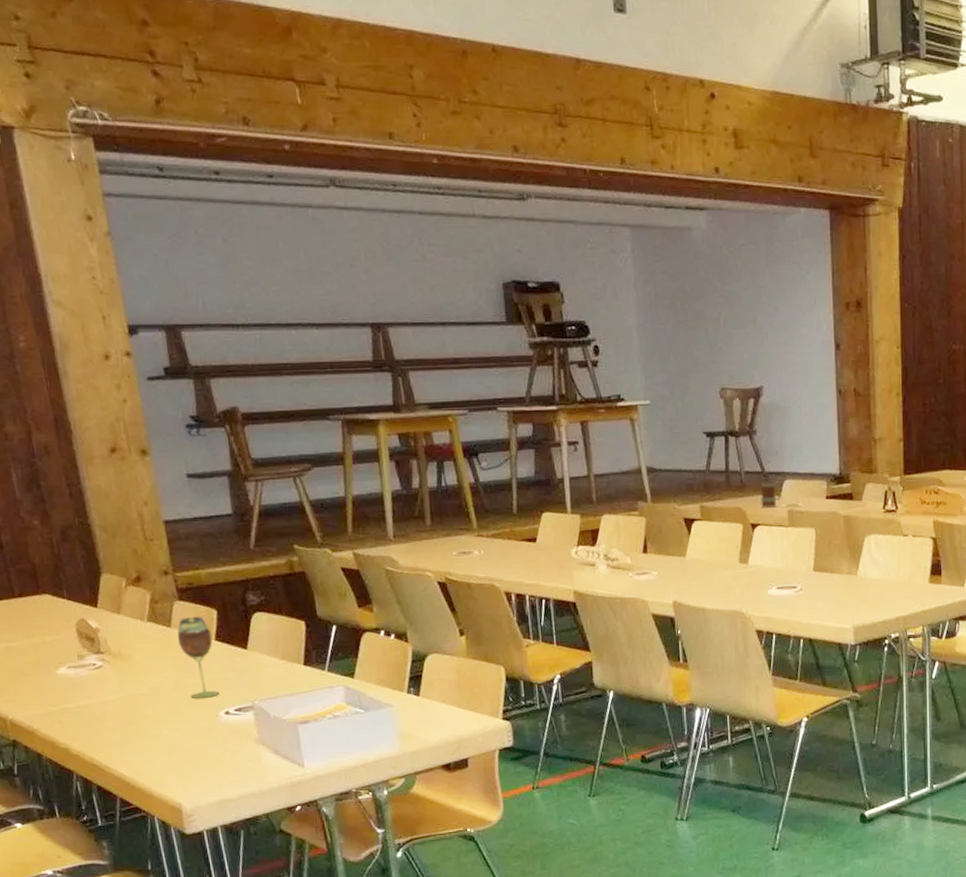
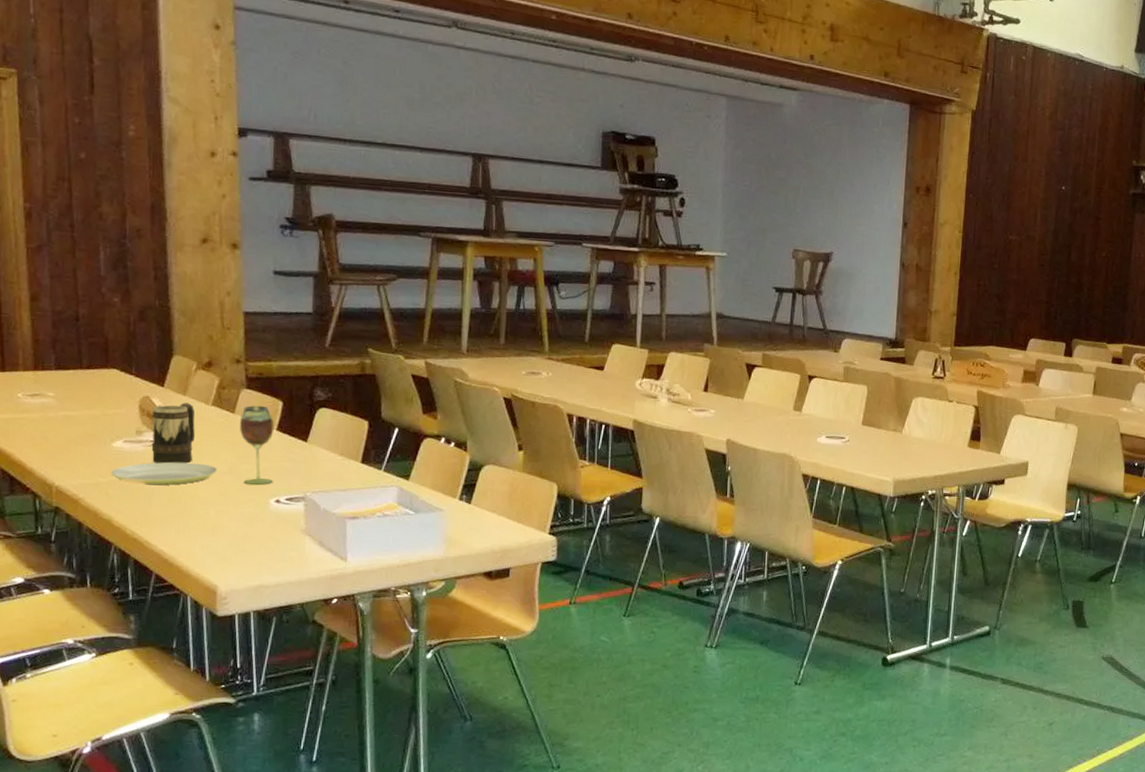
plate: none [60,682,163,710] -> present [111,462,217,486]
beer mug: none [90,621,137,686] -> present [151,403,195,464]
beer mug: present [761,481,782,508] -> none [820,338,840,363]

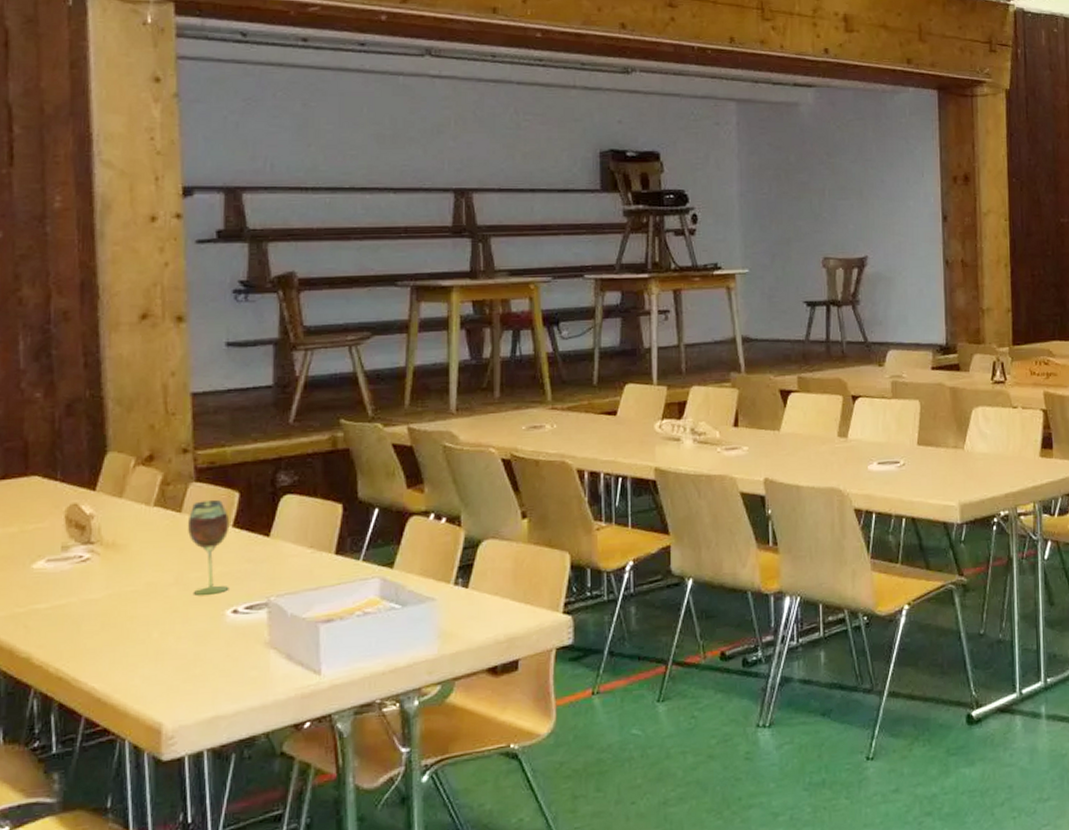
plate: present [111,462,217,486] -> none [30,576,161,611]
beer mug: present [151,403,195,464] -> none [80,506,134,583]

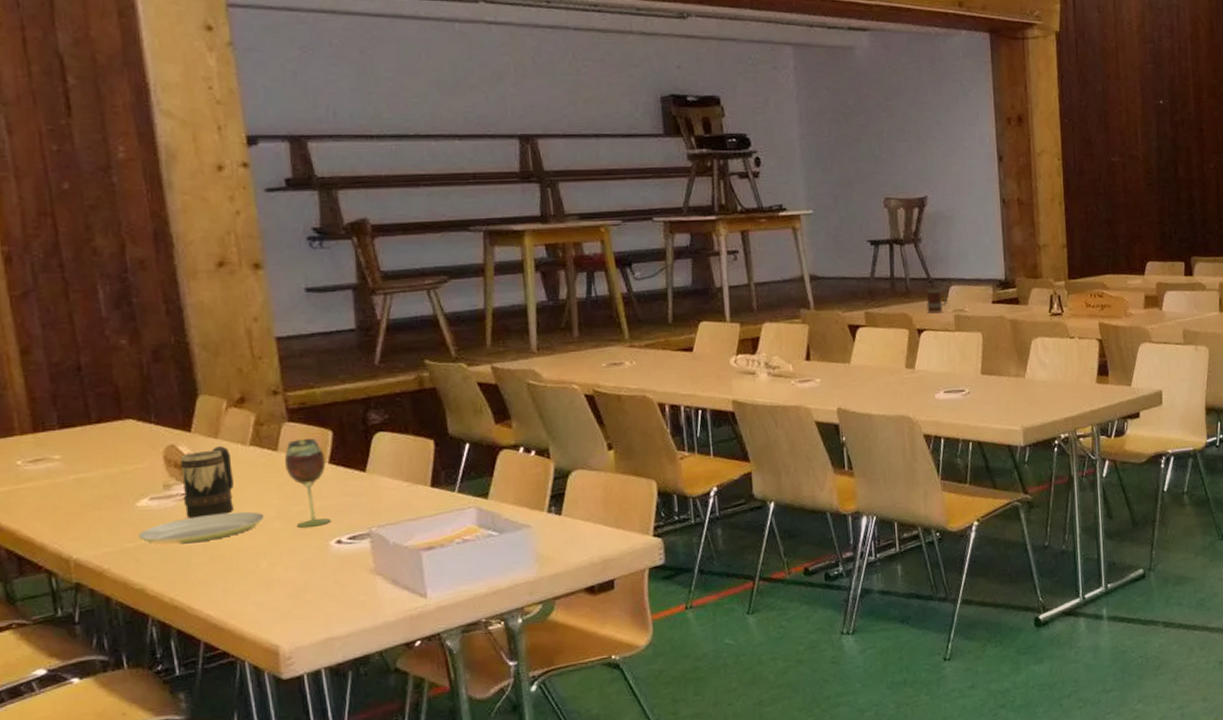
plate: none [30,576,161,611] -> present [138,511,264,545]
beer mug: none [80,506,134,583] -> present [180,446,234,518]
beer mug: none [863,351,885,379] -> present [926,287,948,313]

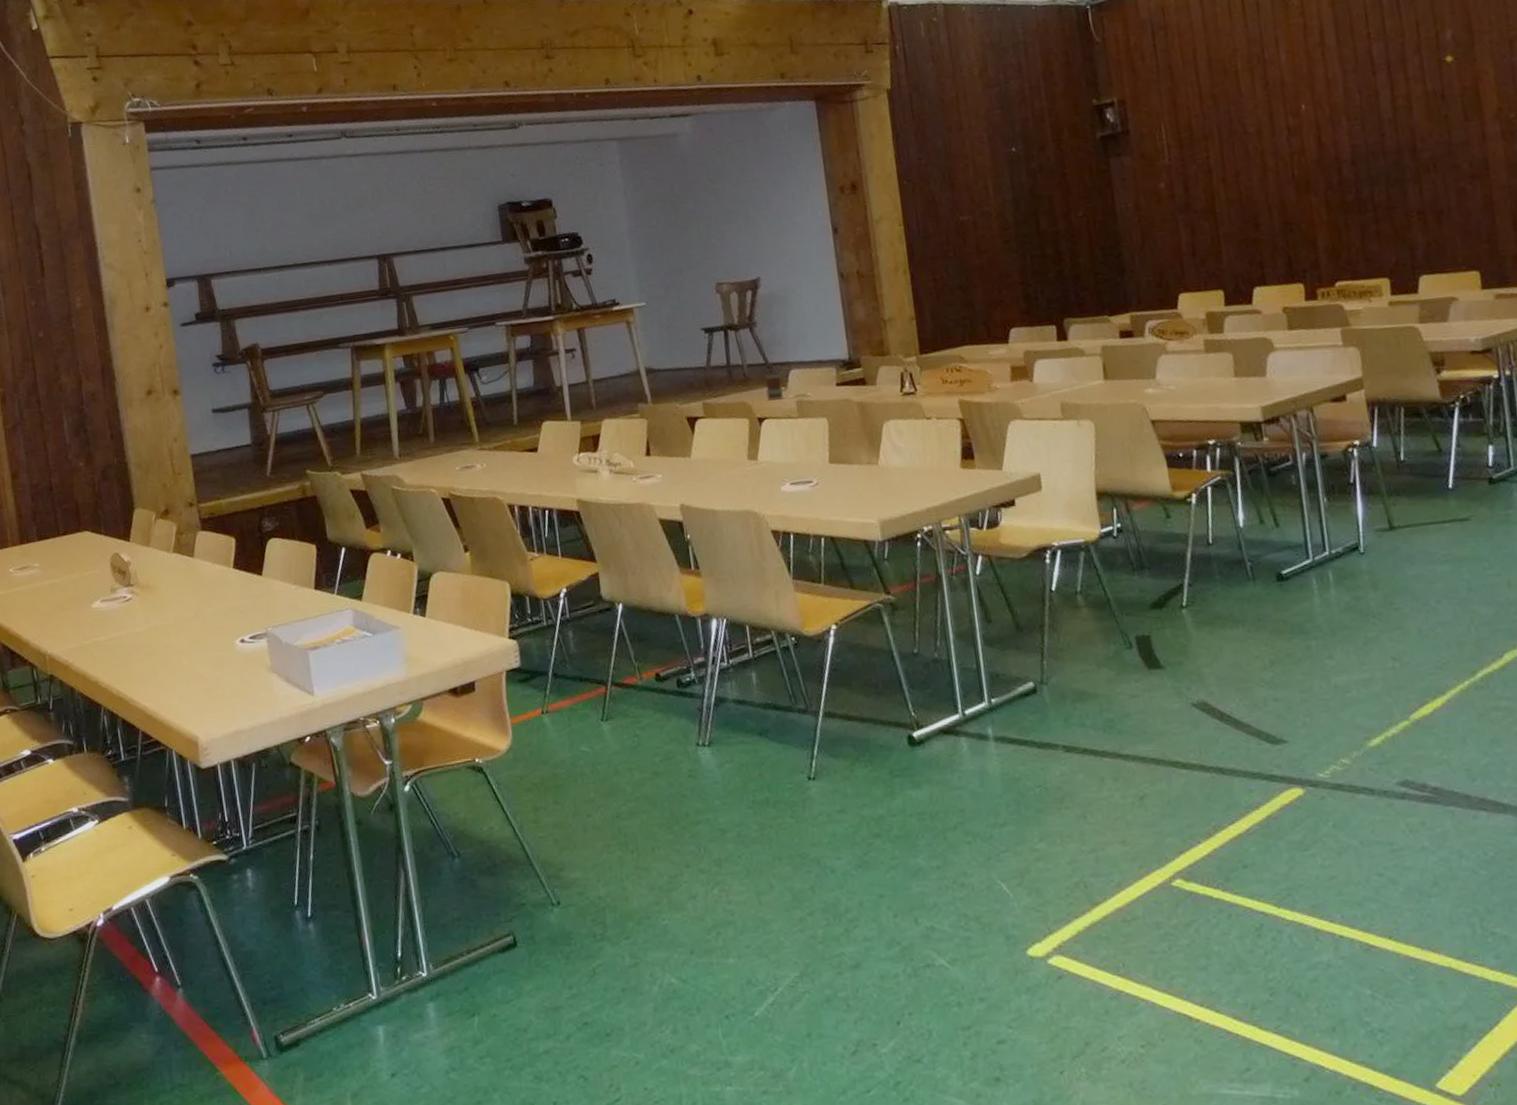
plate: present [138,511,264,545] -> none [93,612,185,643]
beer mug: present [180,446,234,518] -> none [122,554,162,619]
wineglass: present [284,439,331,529] -> none [199,546,236,629]

